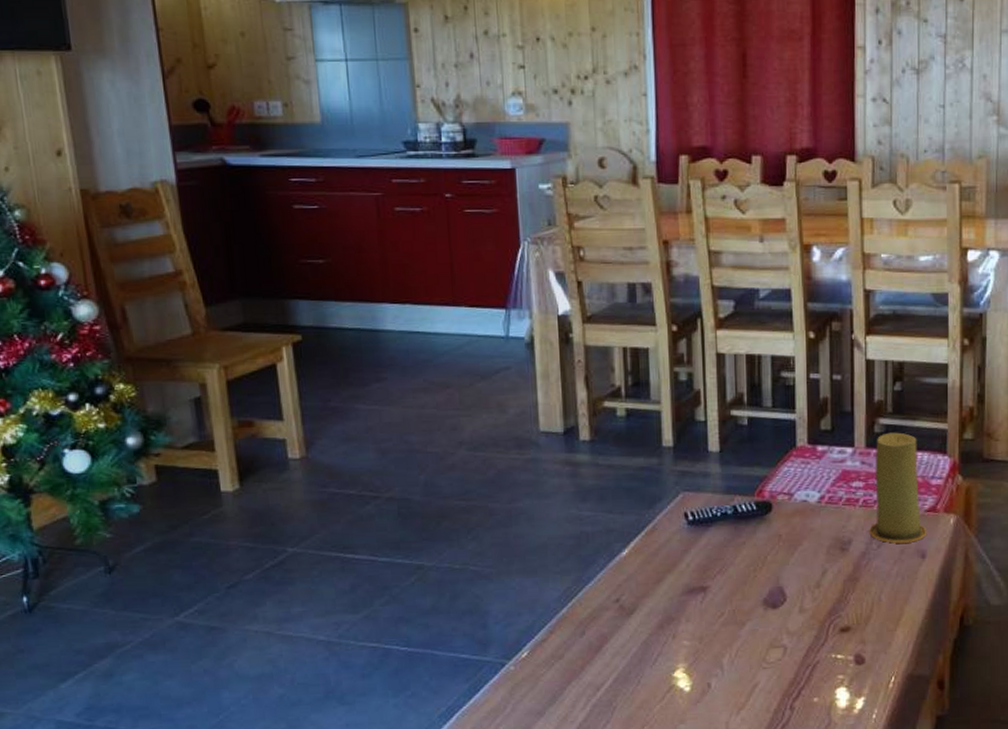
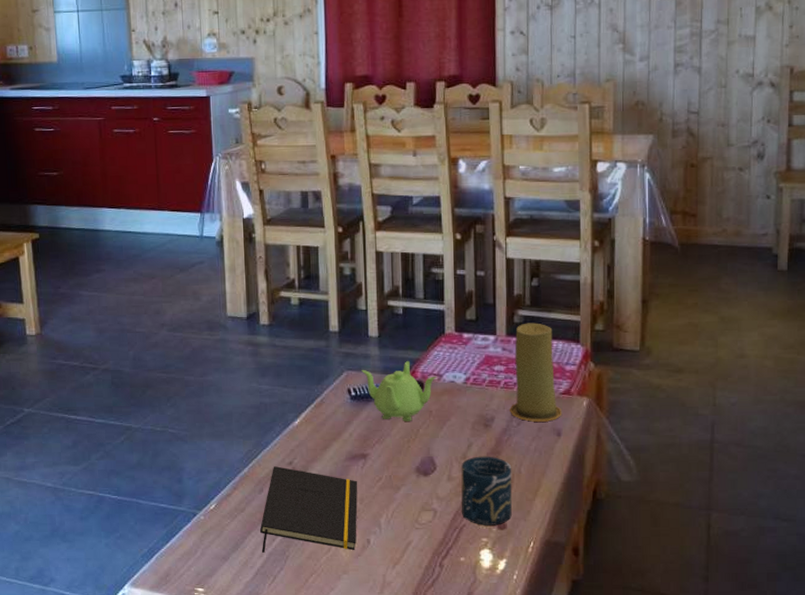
notepad: none [582,605,697,705] -> present [260,466,358,553]
teapot: none [700,479,788,549] -> present [361,361,437,422]
cup: none [814,583,872,661] -> present [461,456,512,525]

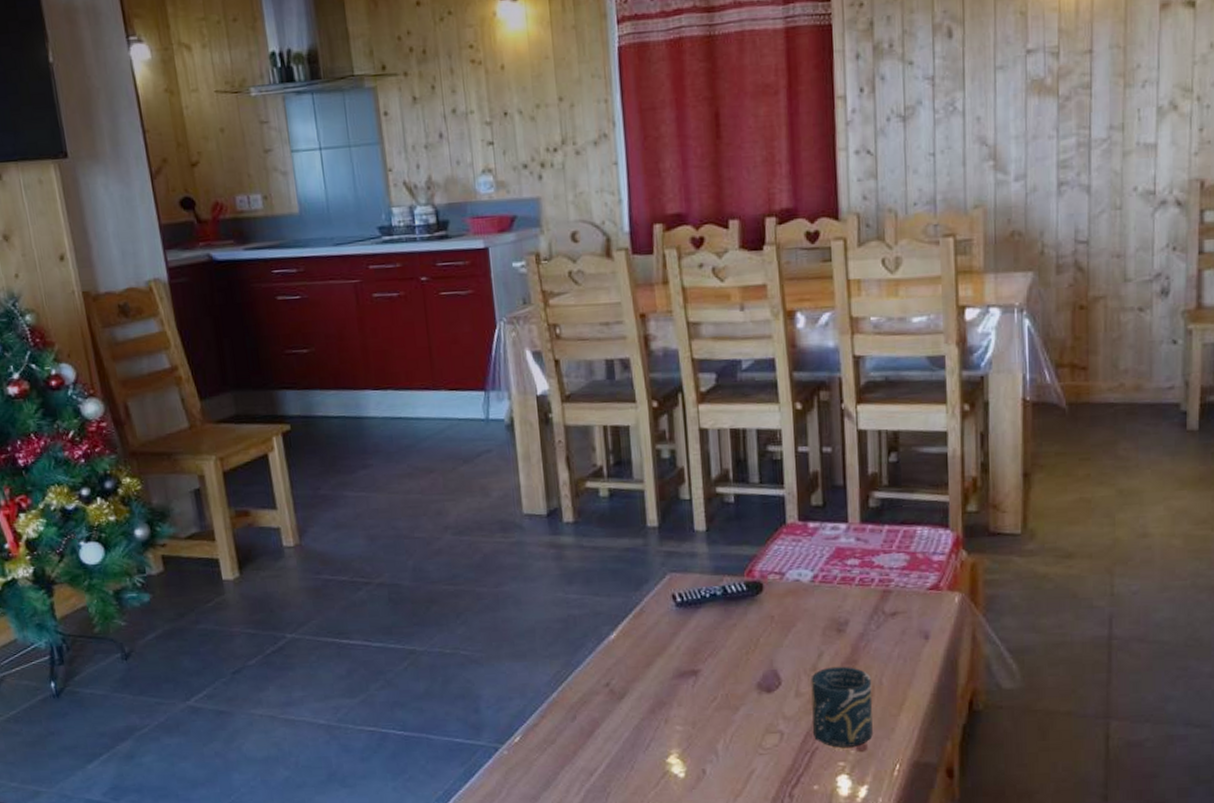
notepad: present [260,466,358,553] -> none [575,689,690,790]
teapot: present [361,361,437,422] -> none [687,558,779,631]
candle: present [510,323,561,422] -> none [867,506,929,624]

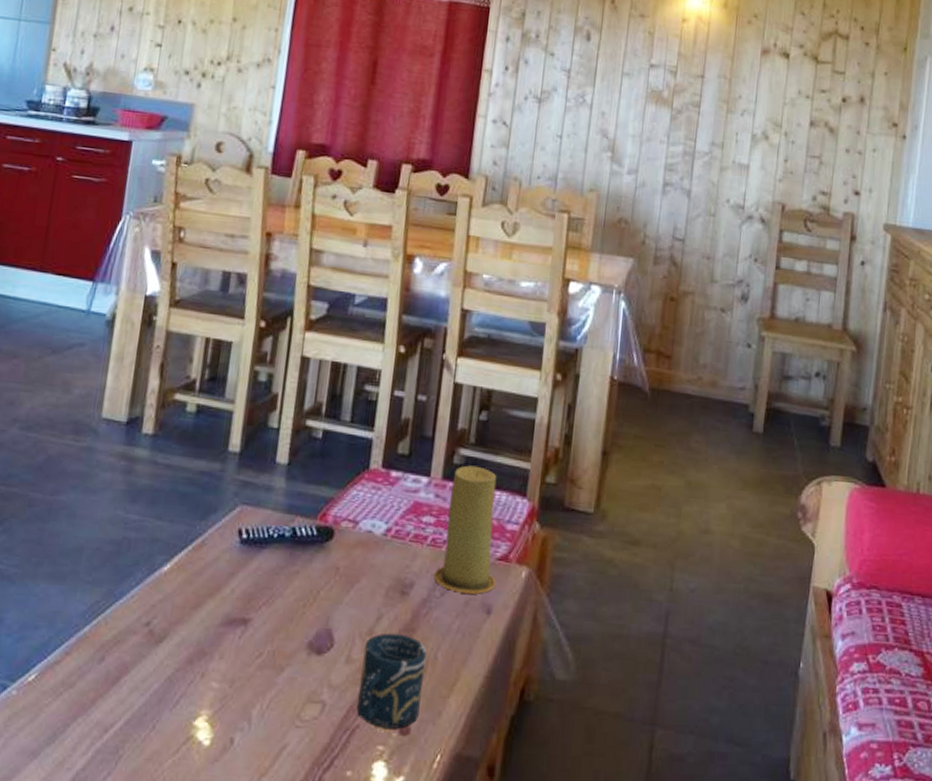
candle: none [867,506,929,624] -> present [434,465,497,594]

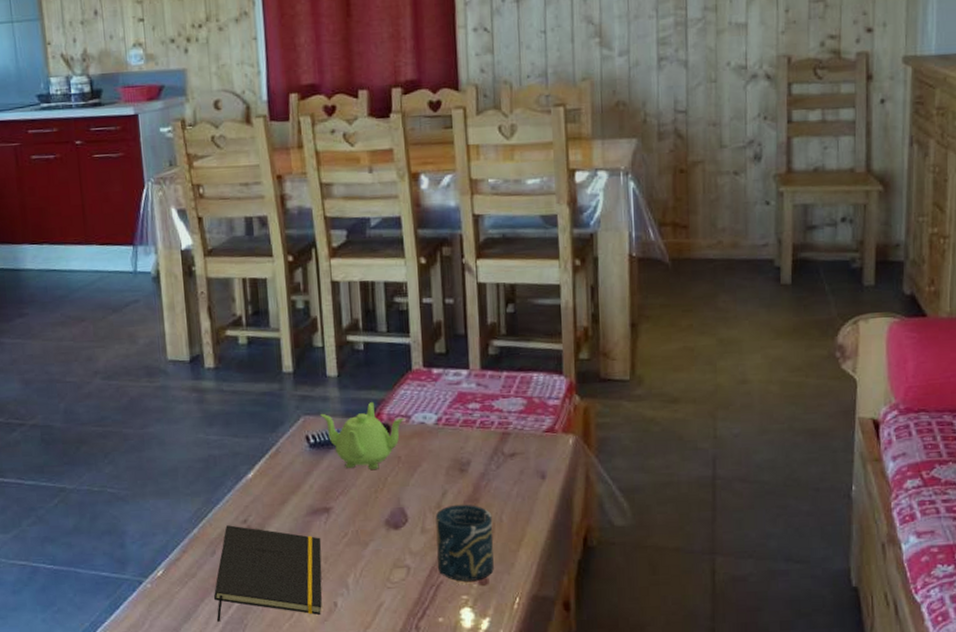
notepad: none [87,626,232,752] -> present [214,525,323,622]
teapot: none [260,500,352,581] -> present [320,402,405,471]
candle: present [434,465,497,594] -> none [487,353,545,464]

